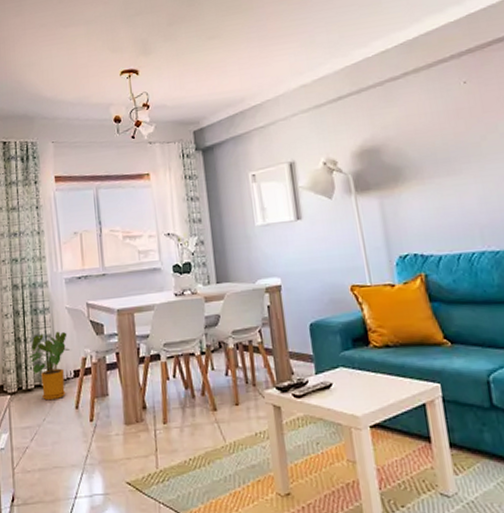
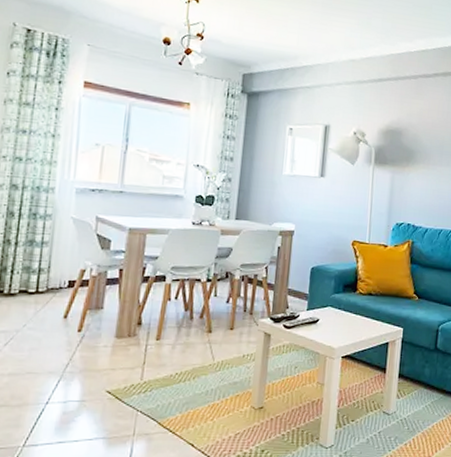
house plant: present [28,331,71,401] -> none [17,240,70,308]

